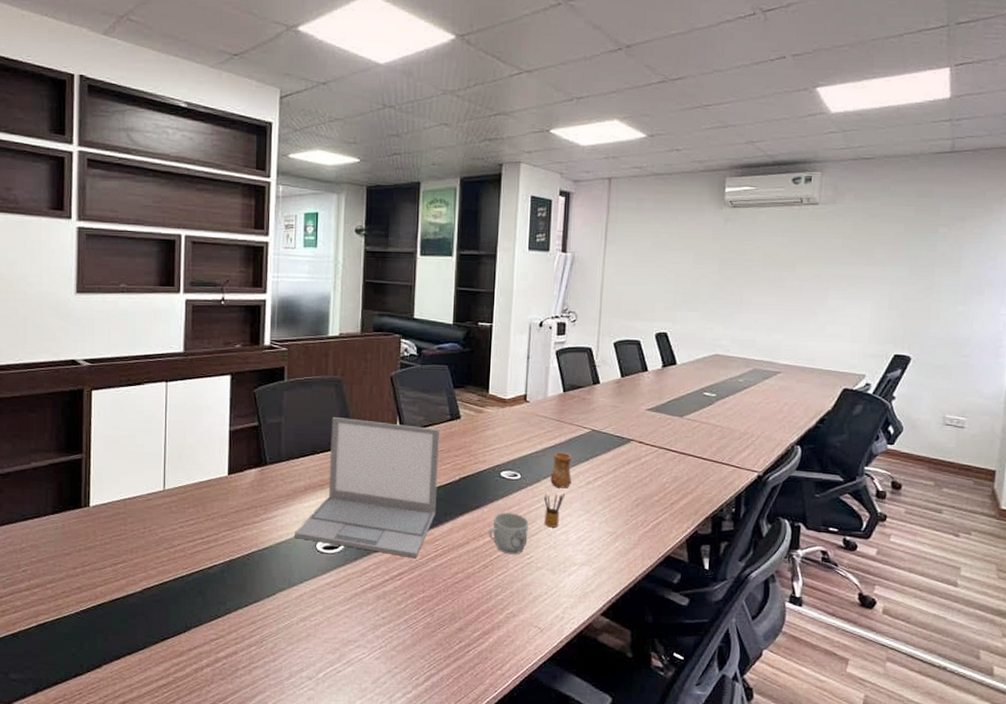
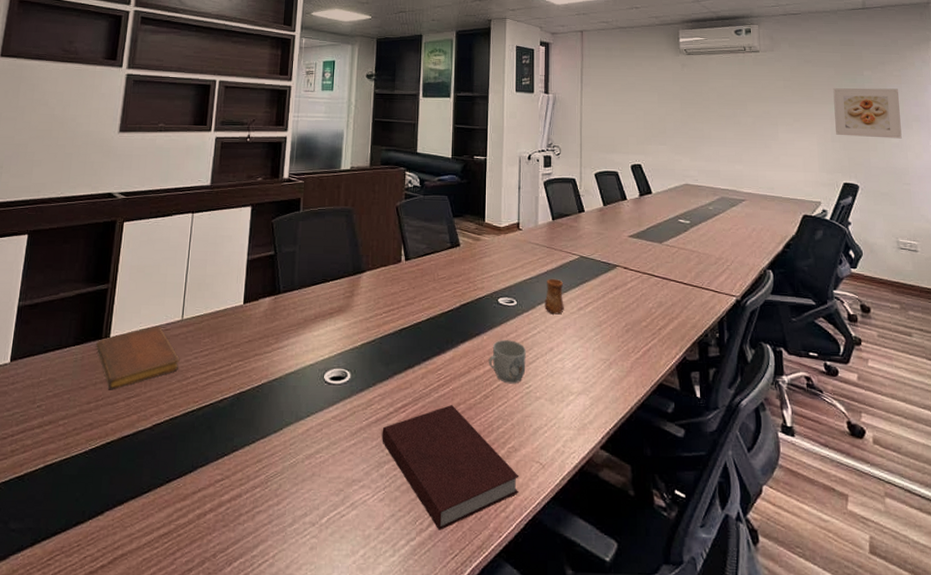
notebook: none [76,496,165,557] -> present [96,327,180,390]
laptop: present [294,417,440,559] -> none [303,246,442,389]
notebook: none [377,574,517,685] -> present [382,405,520,530]
pencil box: present [543,493,564,528] -> none [539,319,558,355]
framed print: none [894,247,976,306] -> present [833,88,902,139]

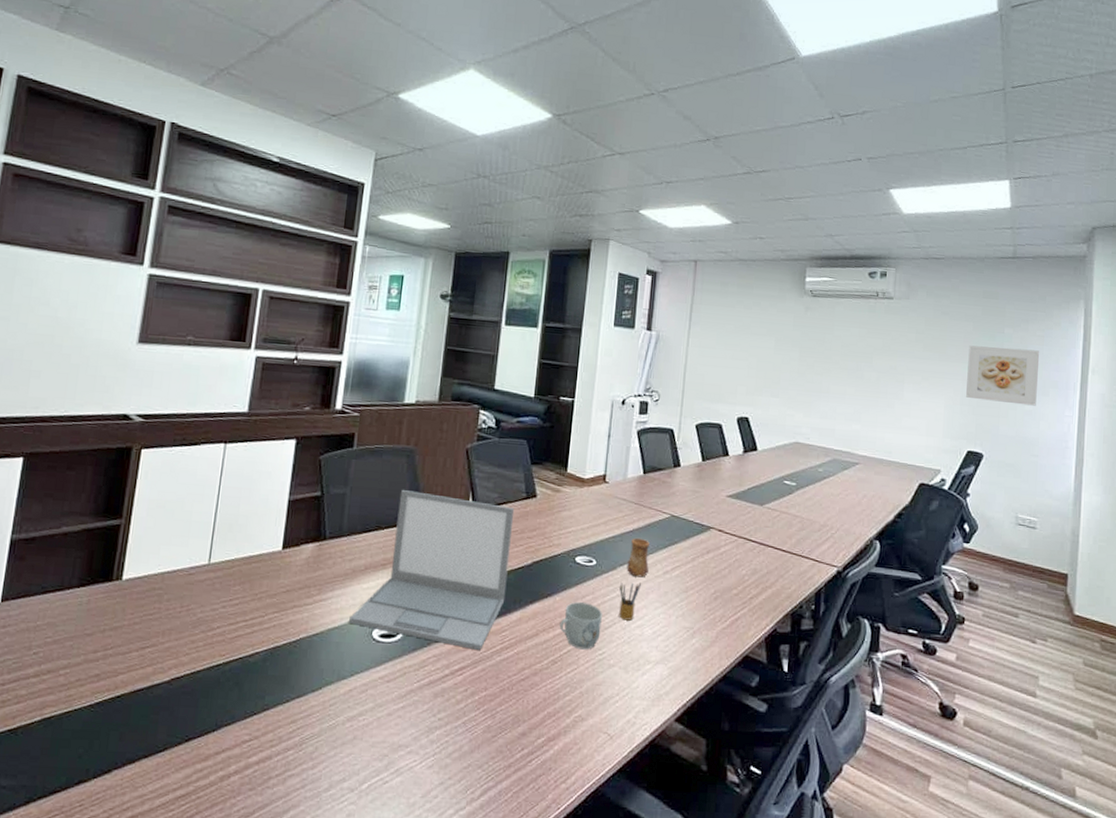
notebook: present [96,327,180,390] -> none [105,570,205,639]
laptop: none [303,246,442,389] -> present [349,490,515,651]
notebook: present [382,405,520,530] -> none [434,669,584,800]
pencil box: none [539,319,558,355] -> present [619,582,641,621]

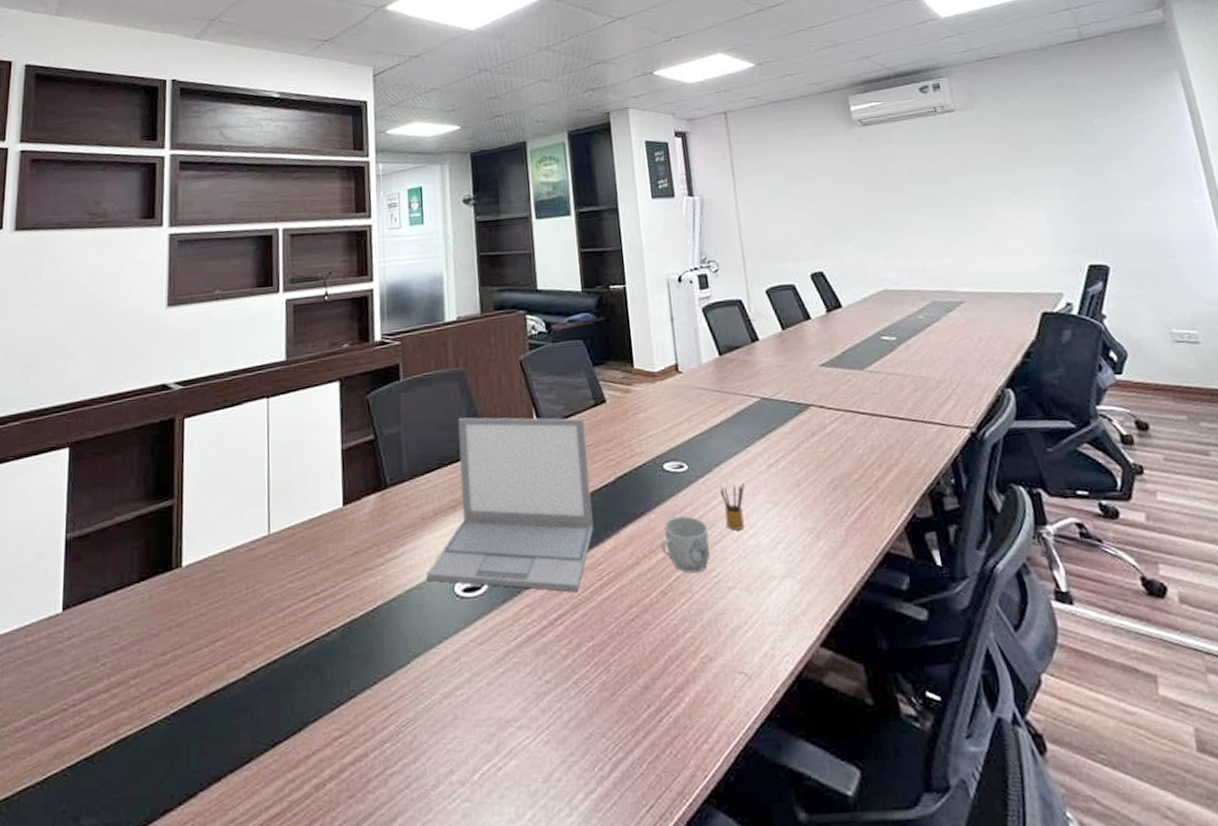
cup: present [627,538,649,578] -> none [722,430,750,477]
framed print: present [966,345,1040,406] -> none [1056,136,1156,205]

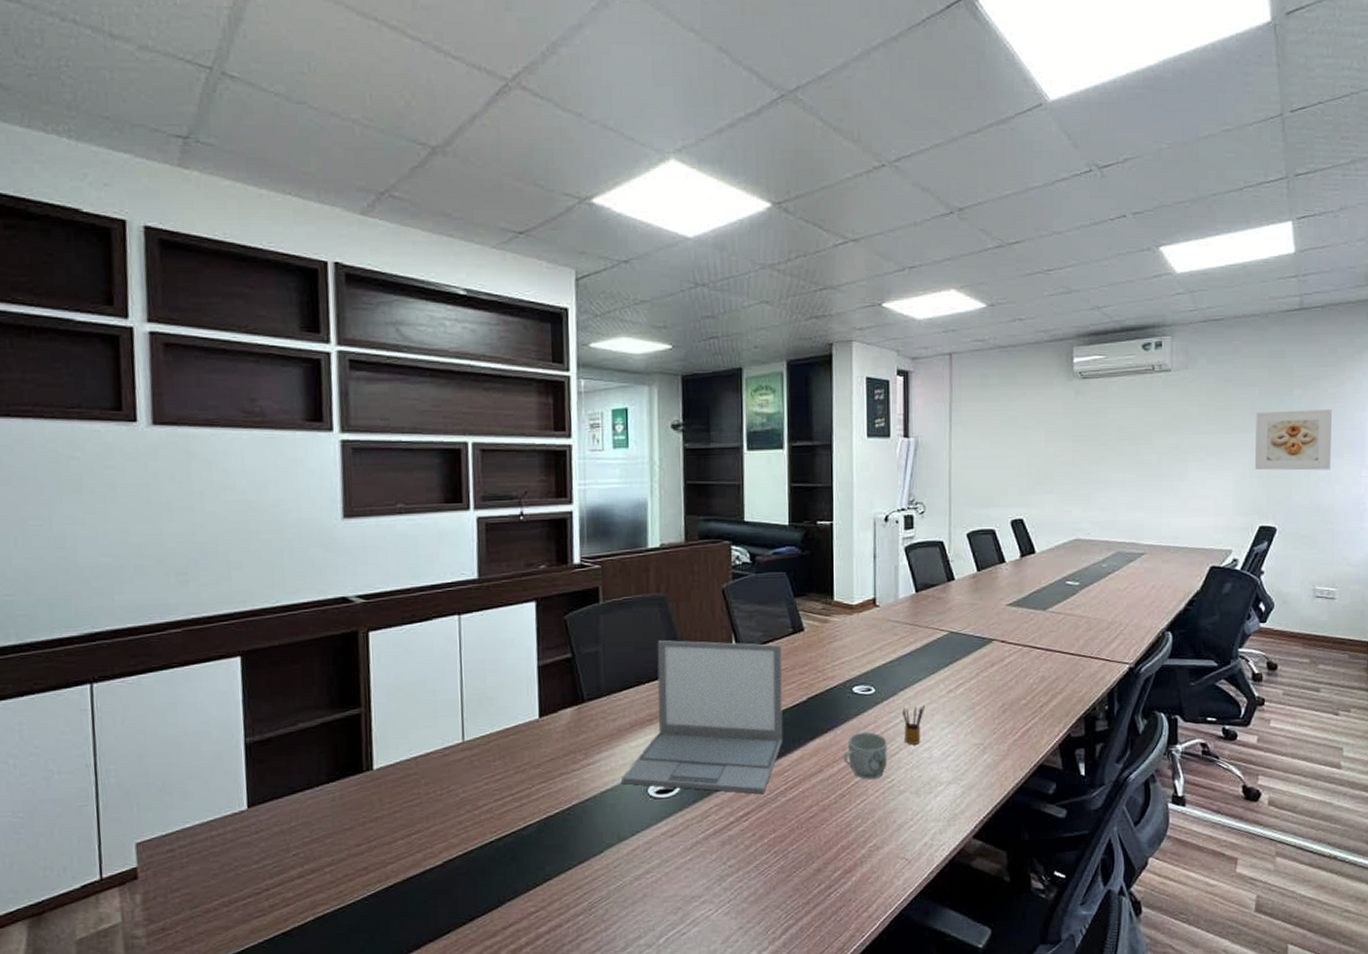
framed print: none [1056,136,1156,205] -> present [1255,409,1333,471]

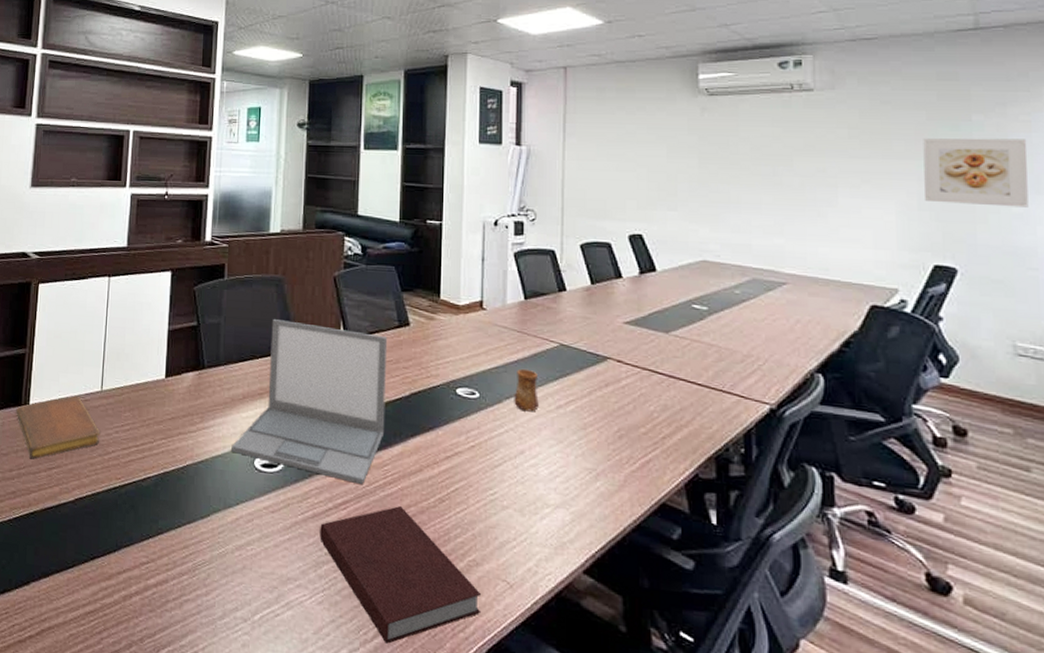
notebook: none [356,752,467,829] -> present [16,396,101,460]
notebook: none [722,808,883,937] -> present [320,506,482,644]
mug: present [843,732,887,780] -> none [444,437,490,489]
pencil box: present [901,705,925,745] -> none [506,417,531,459]
cup: none [908,659,931,700] -> present [514,368,539,412]

